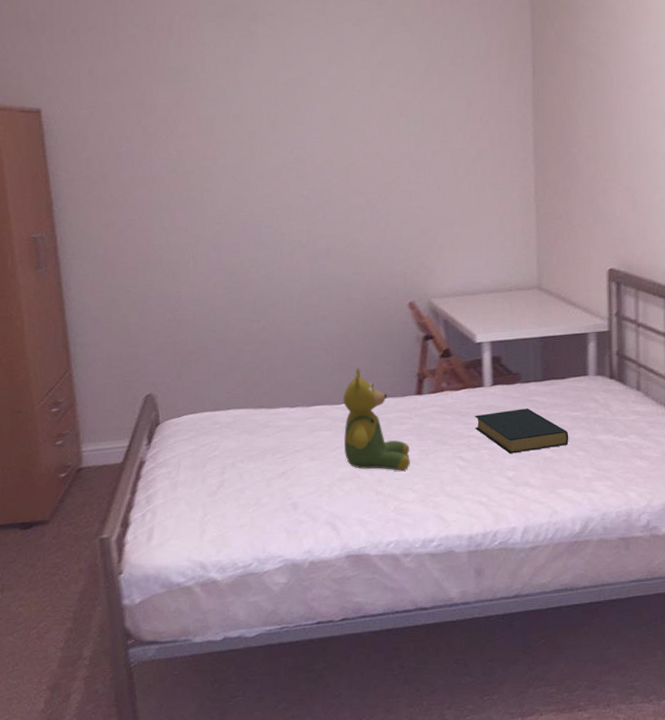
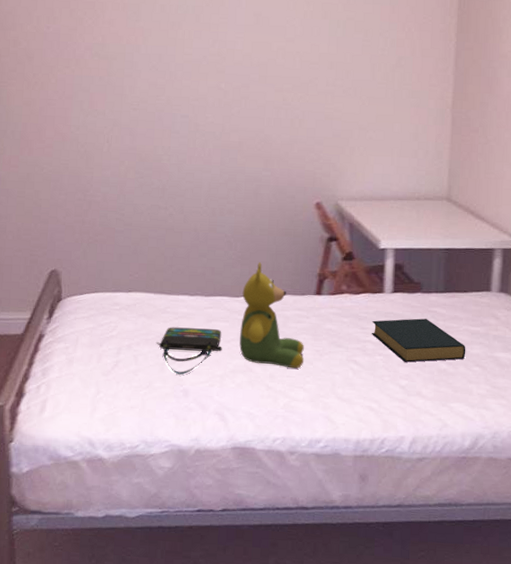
tote bag: none [259,439,328,488] -> present [155,327,222,375]

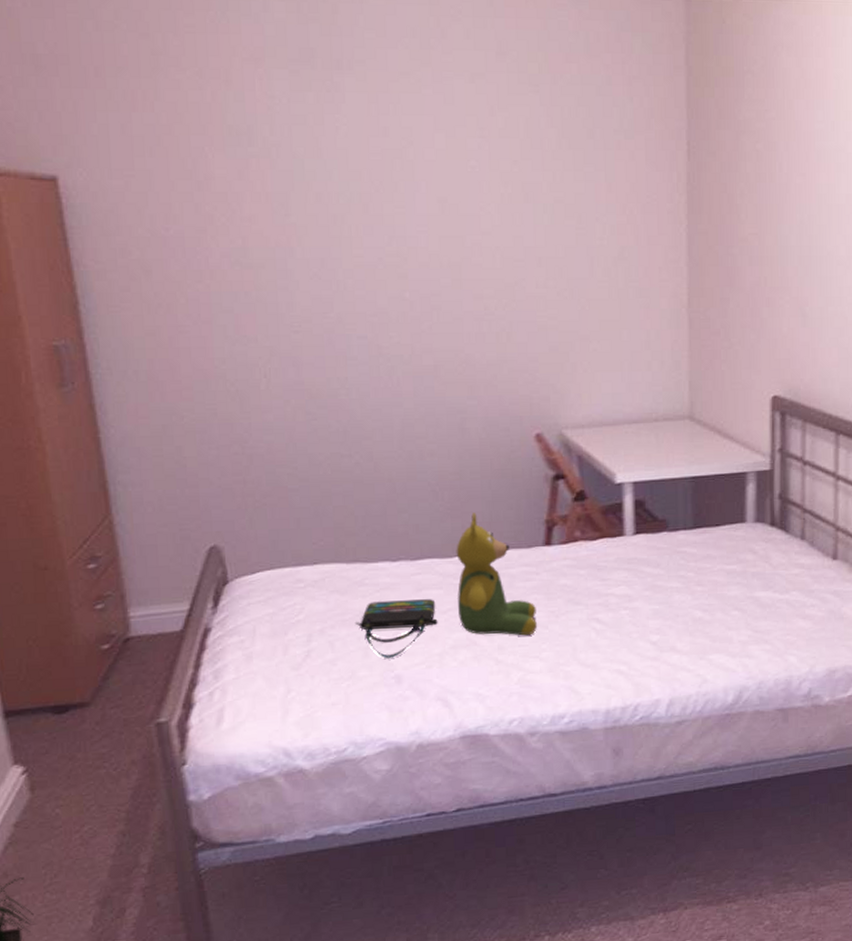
hardback book: present [371,318,466,363] -> none [612,561,723,614]

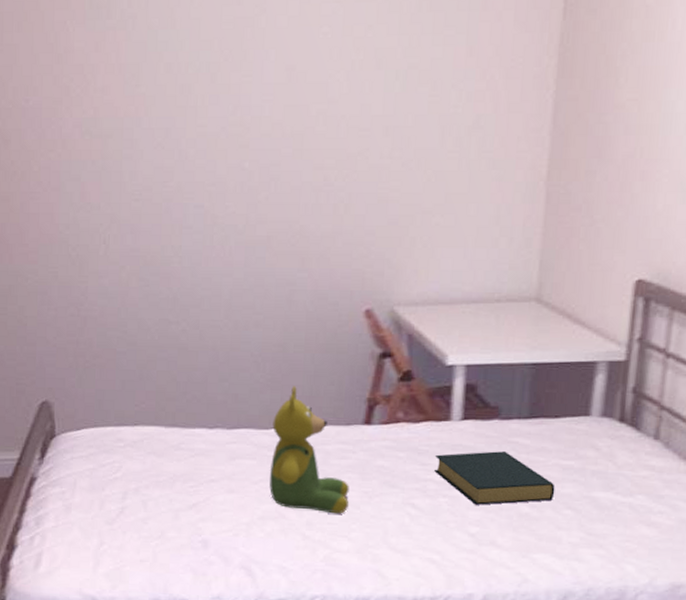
tote bag: present [354,599,438,658] -> none [168,466,249,523]
hardback book: none [612,561,723,614] -> present [433,451,555,505]

